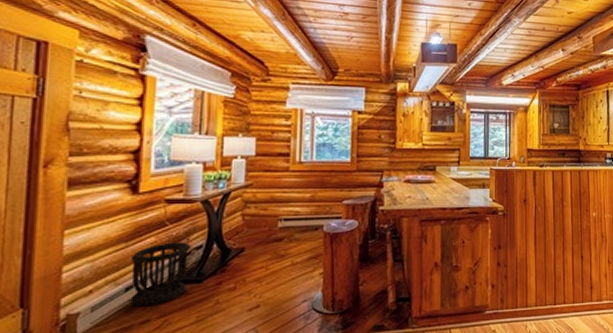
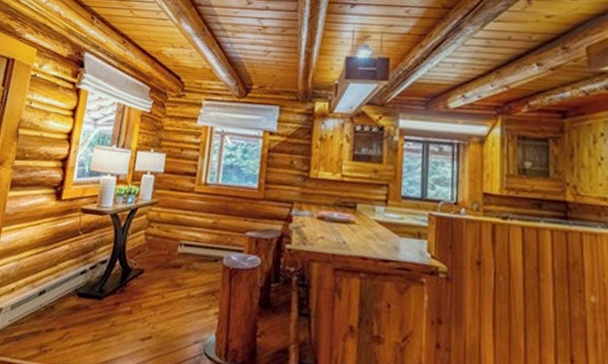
wastebasket: present [130,242,190,306] -> none [41,252,97,315]

